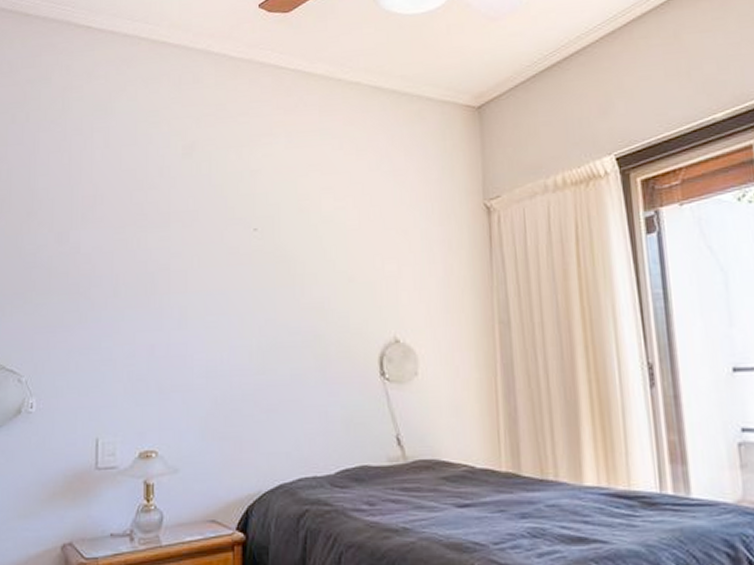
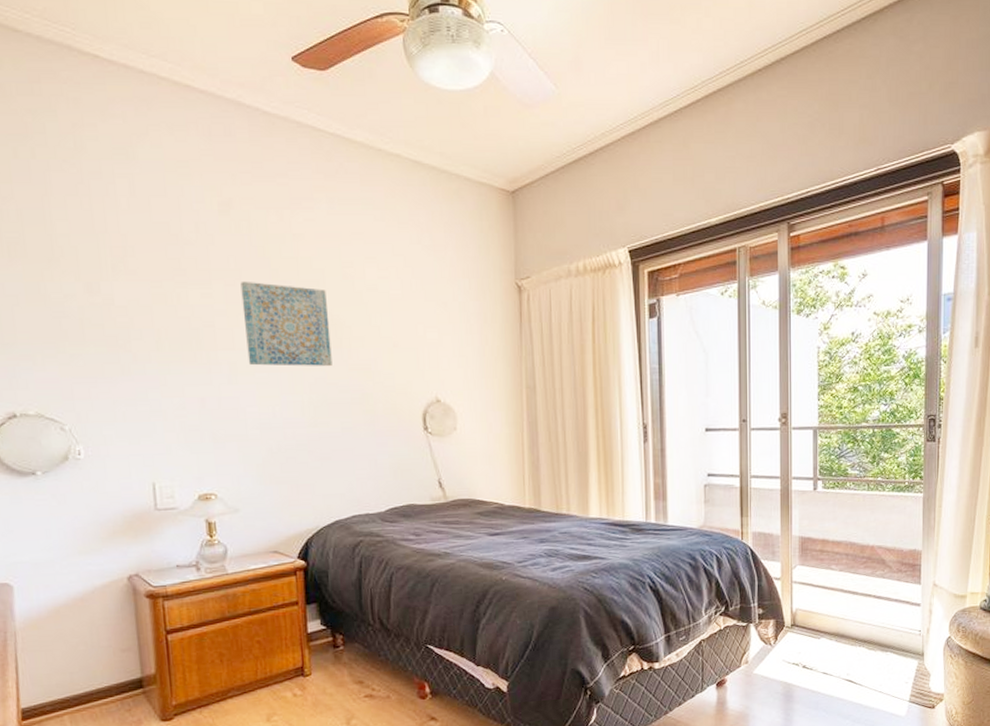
wall art: none [197,221,284,309] -> present [240,280,332,366]

